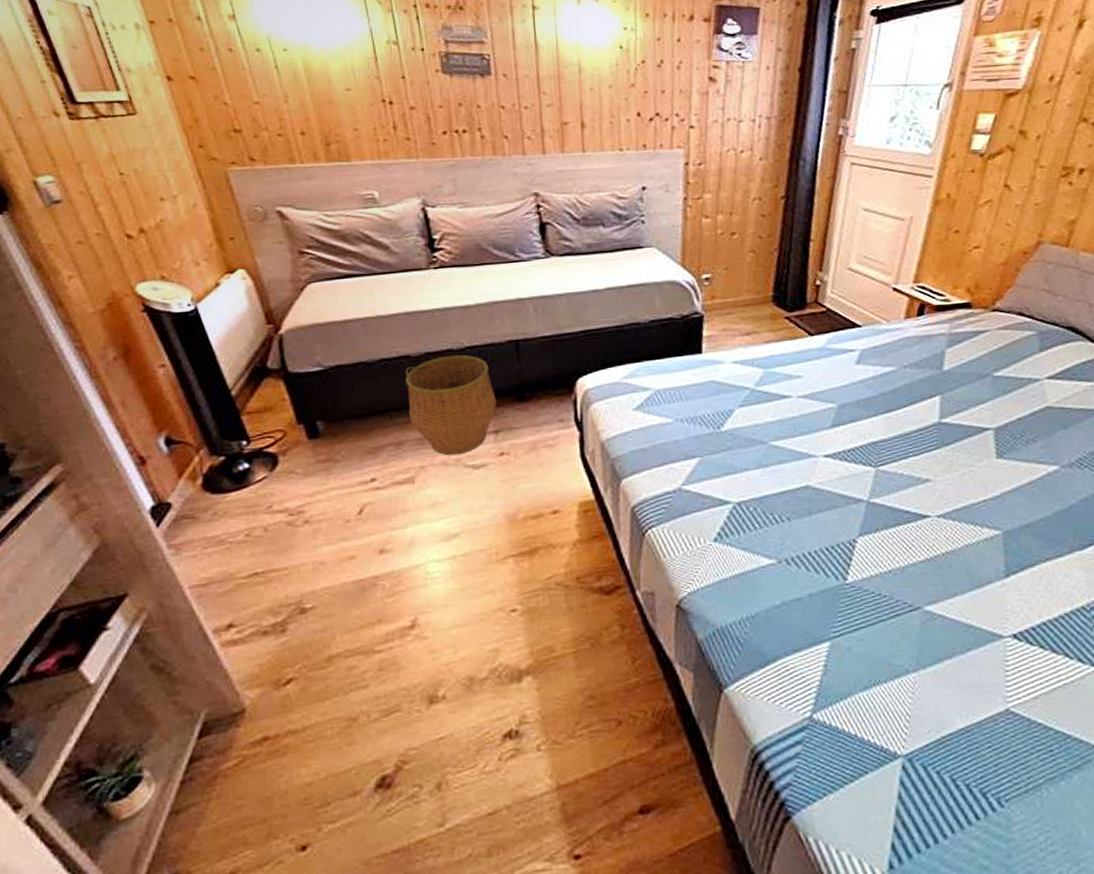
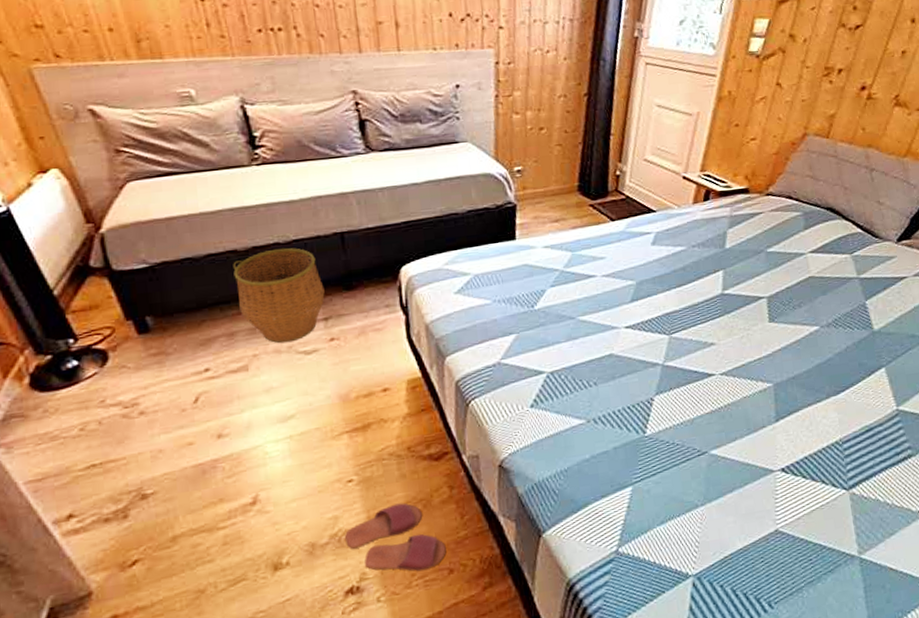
slippers: none [506,639,615,719] -> present [345,503,446,571]

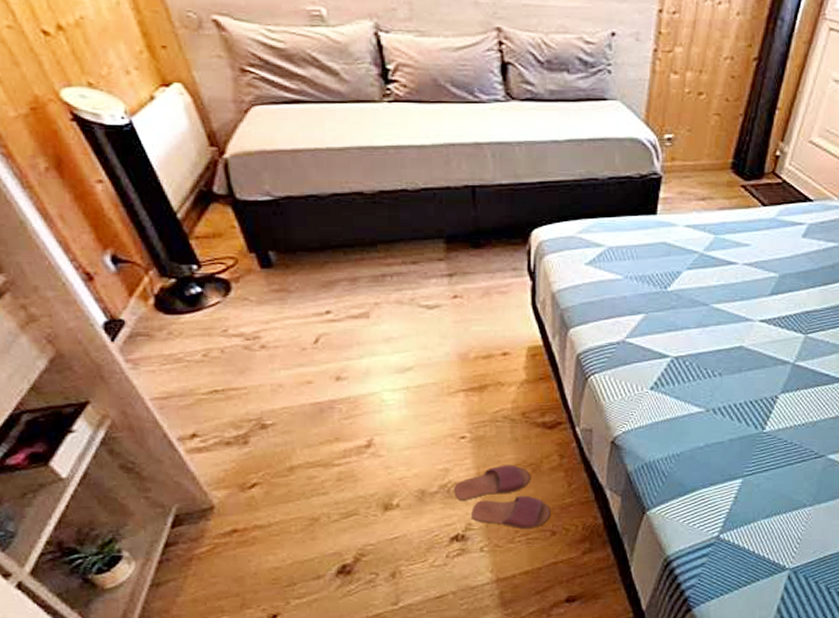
basket: present [233,248,325,343] -> none [358,195,451,295]

